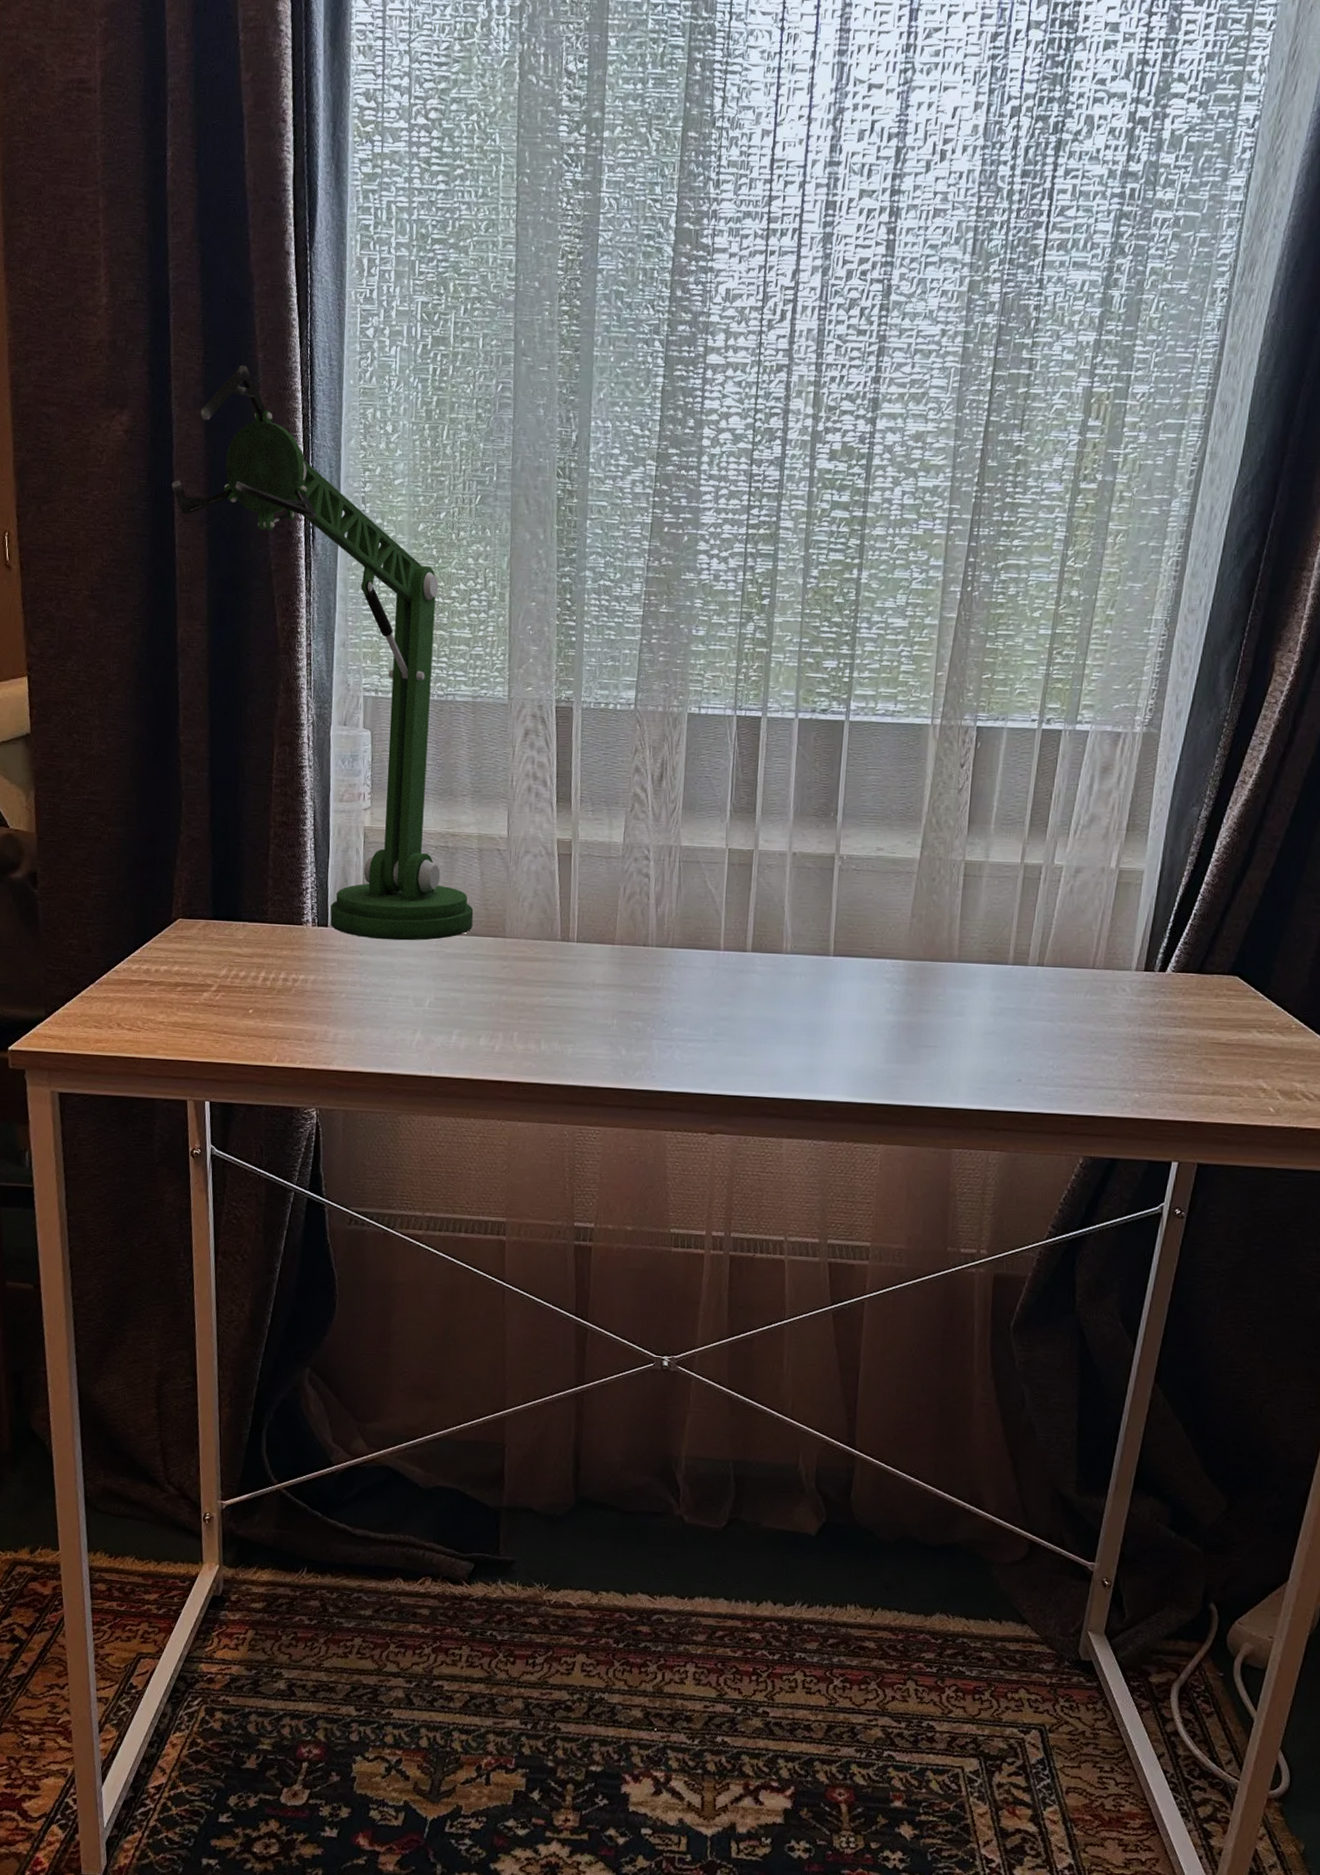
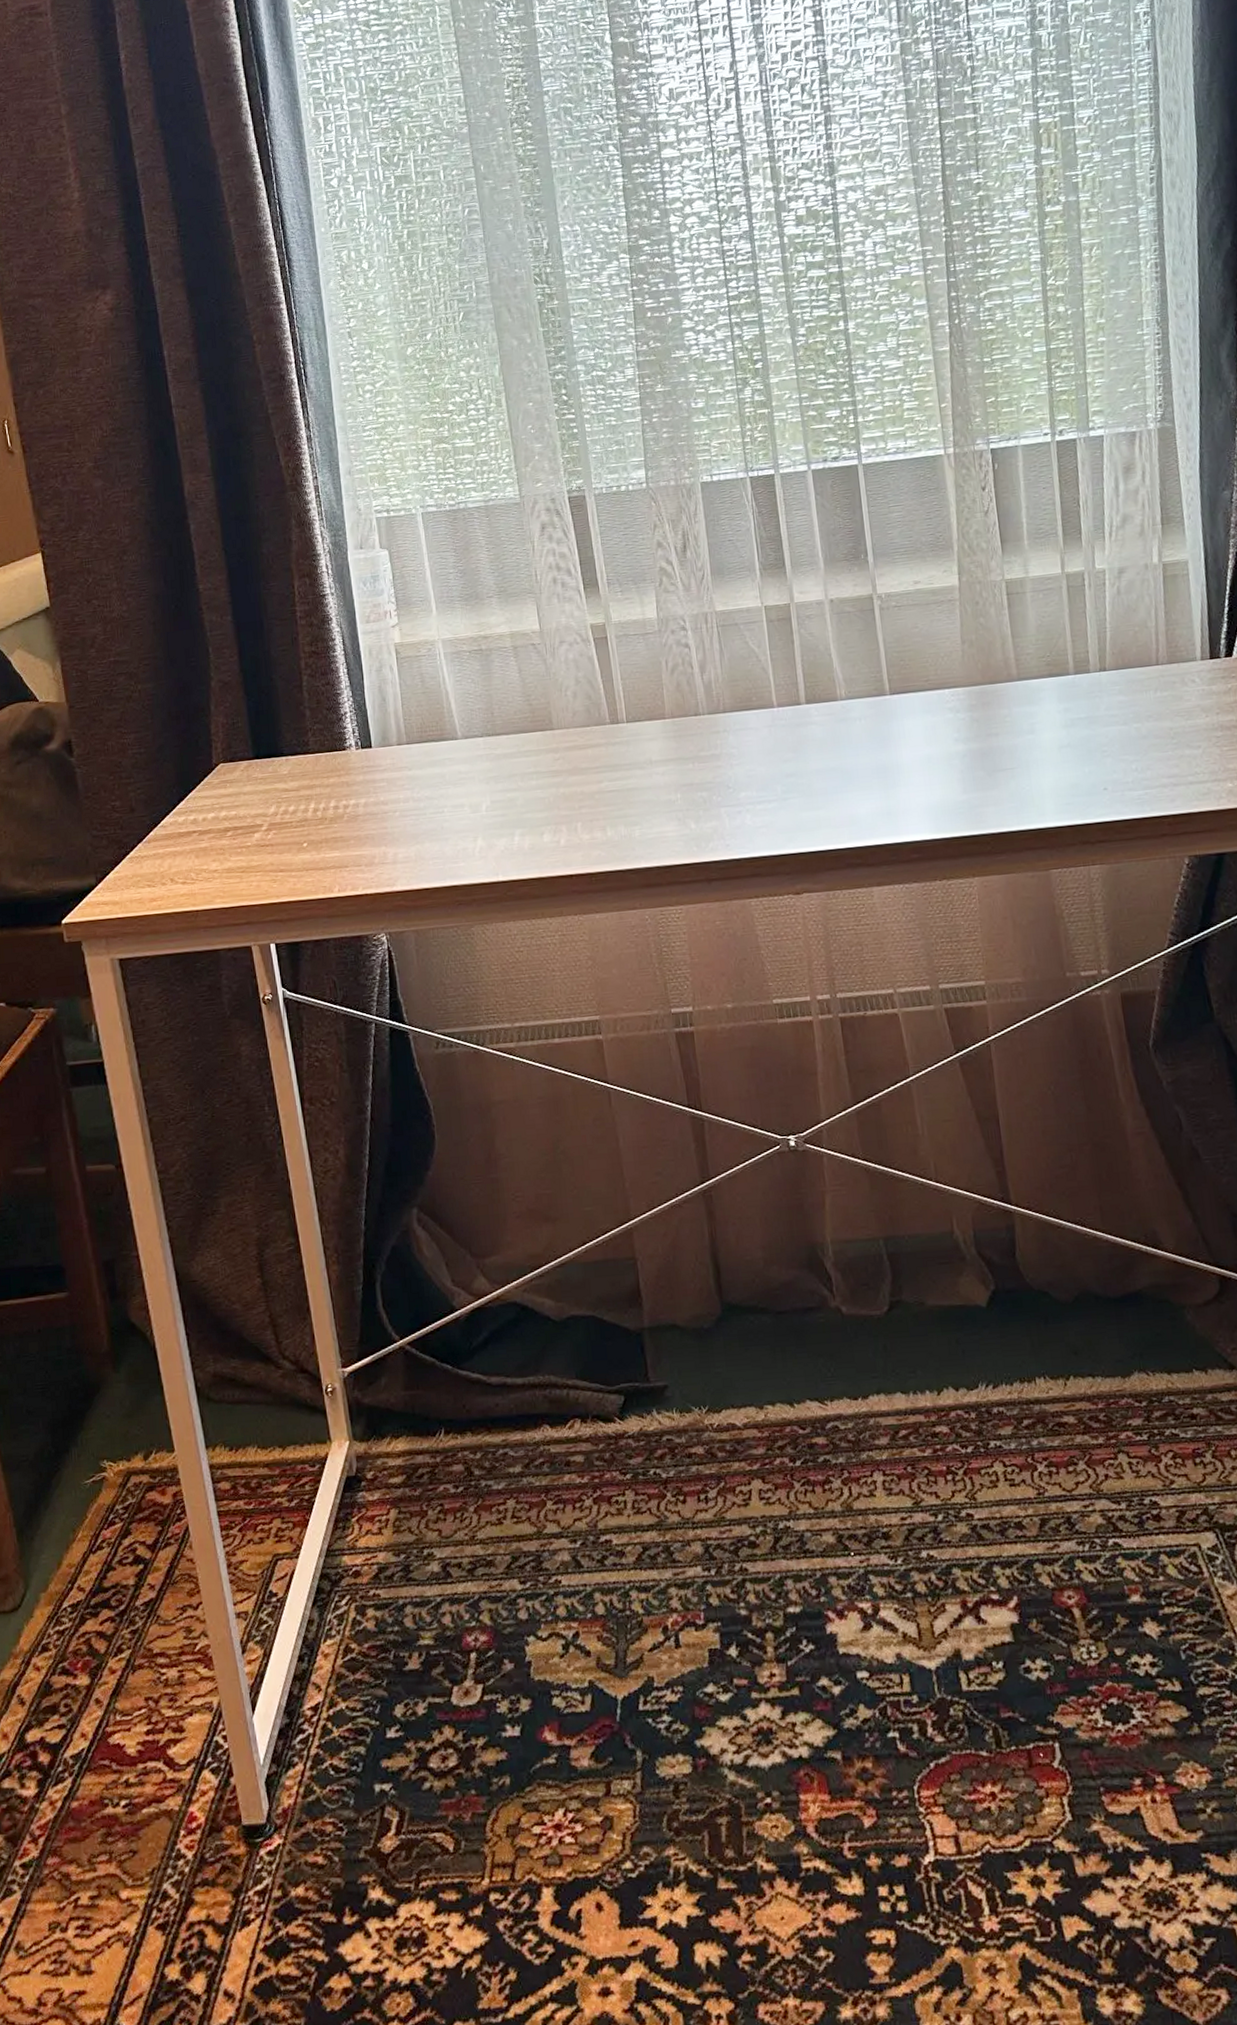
desk lamp: present [170,365,474,941] -> none [160,231,519,753]

